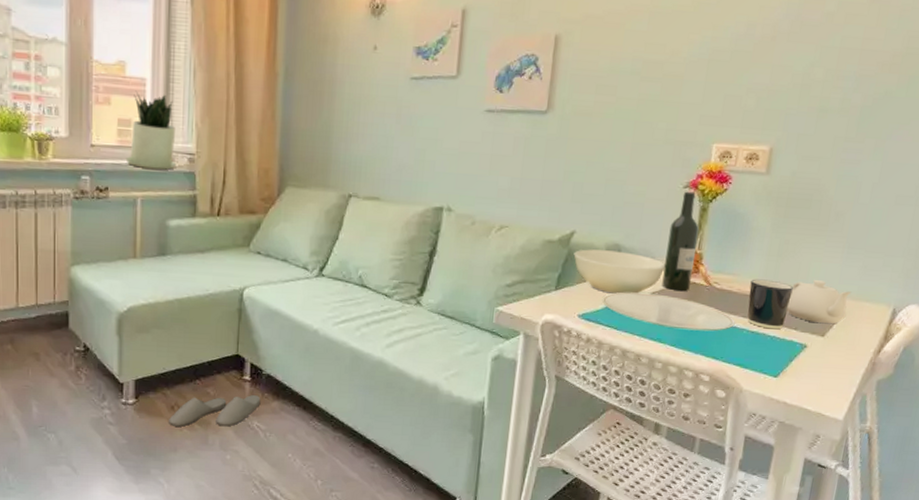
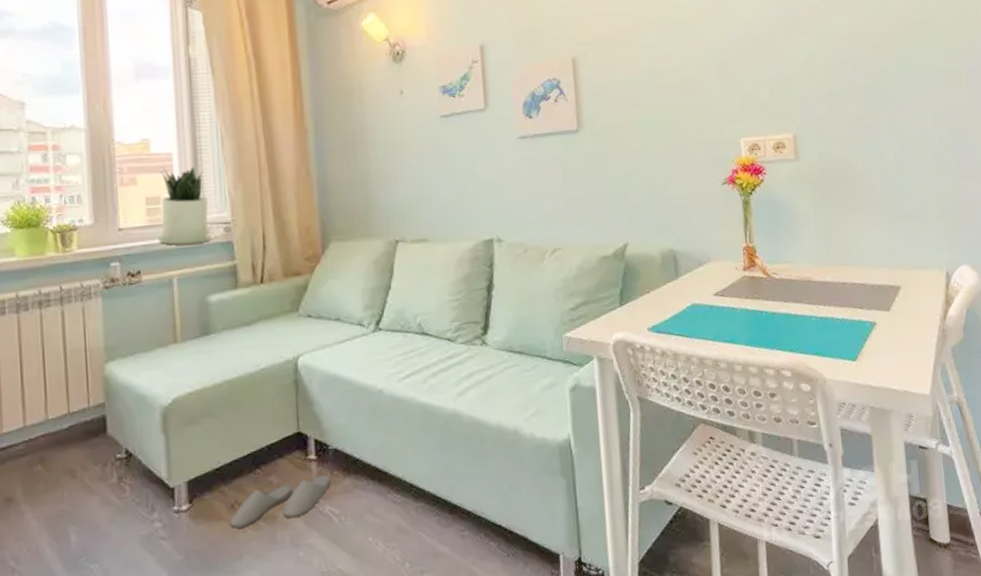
bowl: present [573,249,666,294] -> none [631,256,723,301]
plate: present [601,292,735,332] -> none [667,294,802,327]
wine bottle: present [662,191,700,291] -> none [718,187,750,288]
mug: present [747,279,794,330] -> none [807,262,850,312]
teapot: present [786,279,852,323] -> none [847,254,905,298]

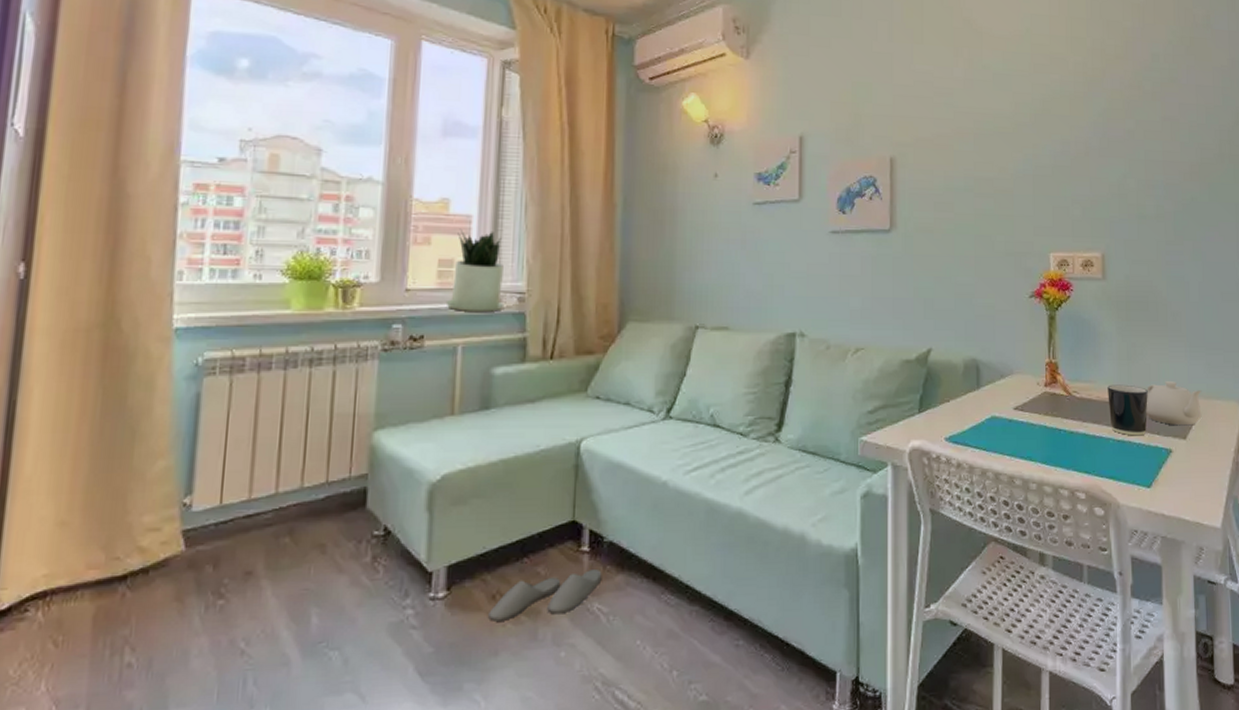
mug: none [807,262,850,312] -> present [1107,384,1149,436]
teapot: none [847,254,905,298] -> present [1146,380,1202,425]

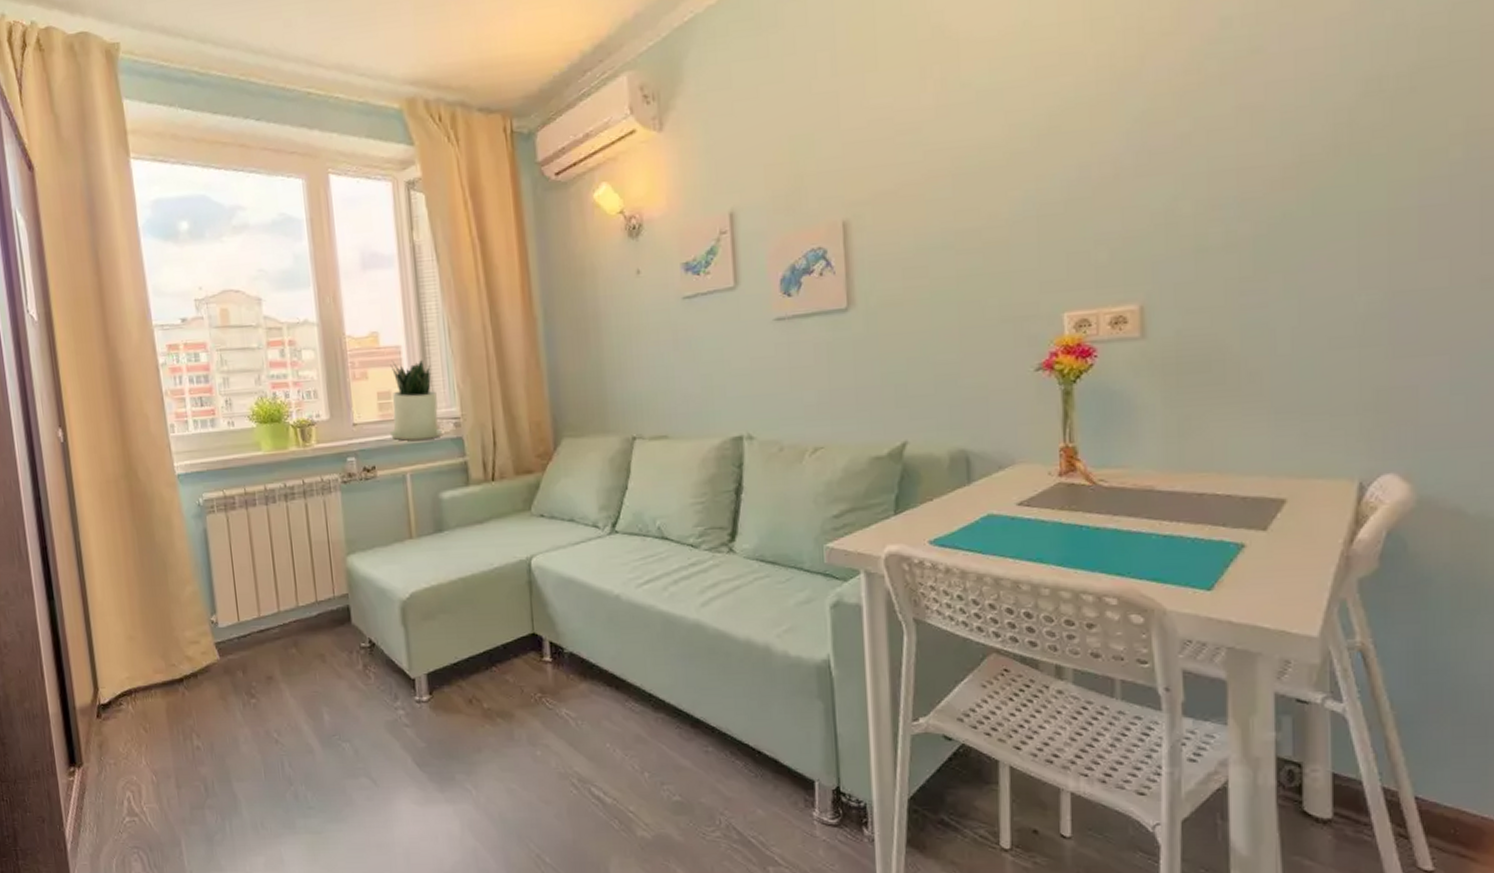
slippers: present [488,570,602,621] -> none [468,678,567,722]
mug: present [1107,384,1149,436] -> none [1148,467,1211,530]
teapot: present [1146,380,1202,425] -> none [1206,458,1294,514]

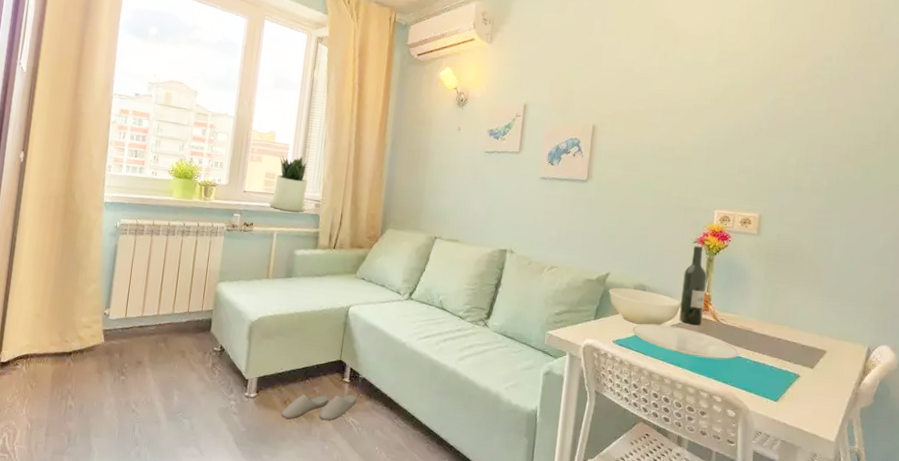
slippers: none [468,678,567,722] -> present [281,394,357,421]
bowl: none [910,458,1031,511] -> present [608,287,682,326]
plate: none [955,503,1138,544] -> present [631,323,740,360]
wine bottle: none [1027,374,1068,496] -> present [679,245,708,325]

